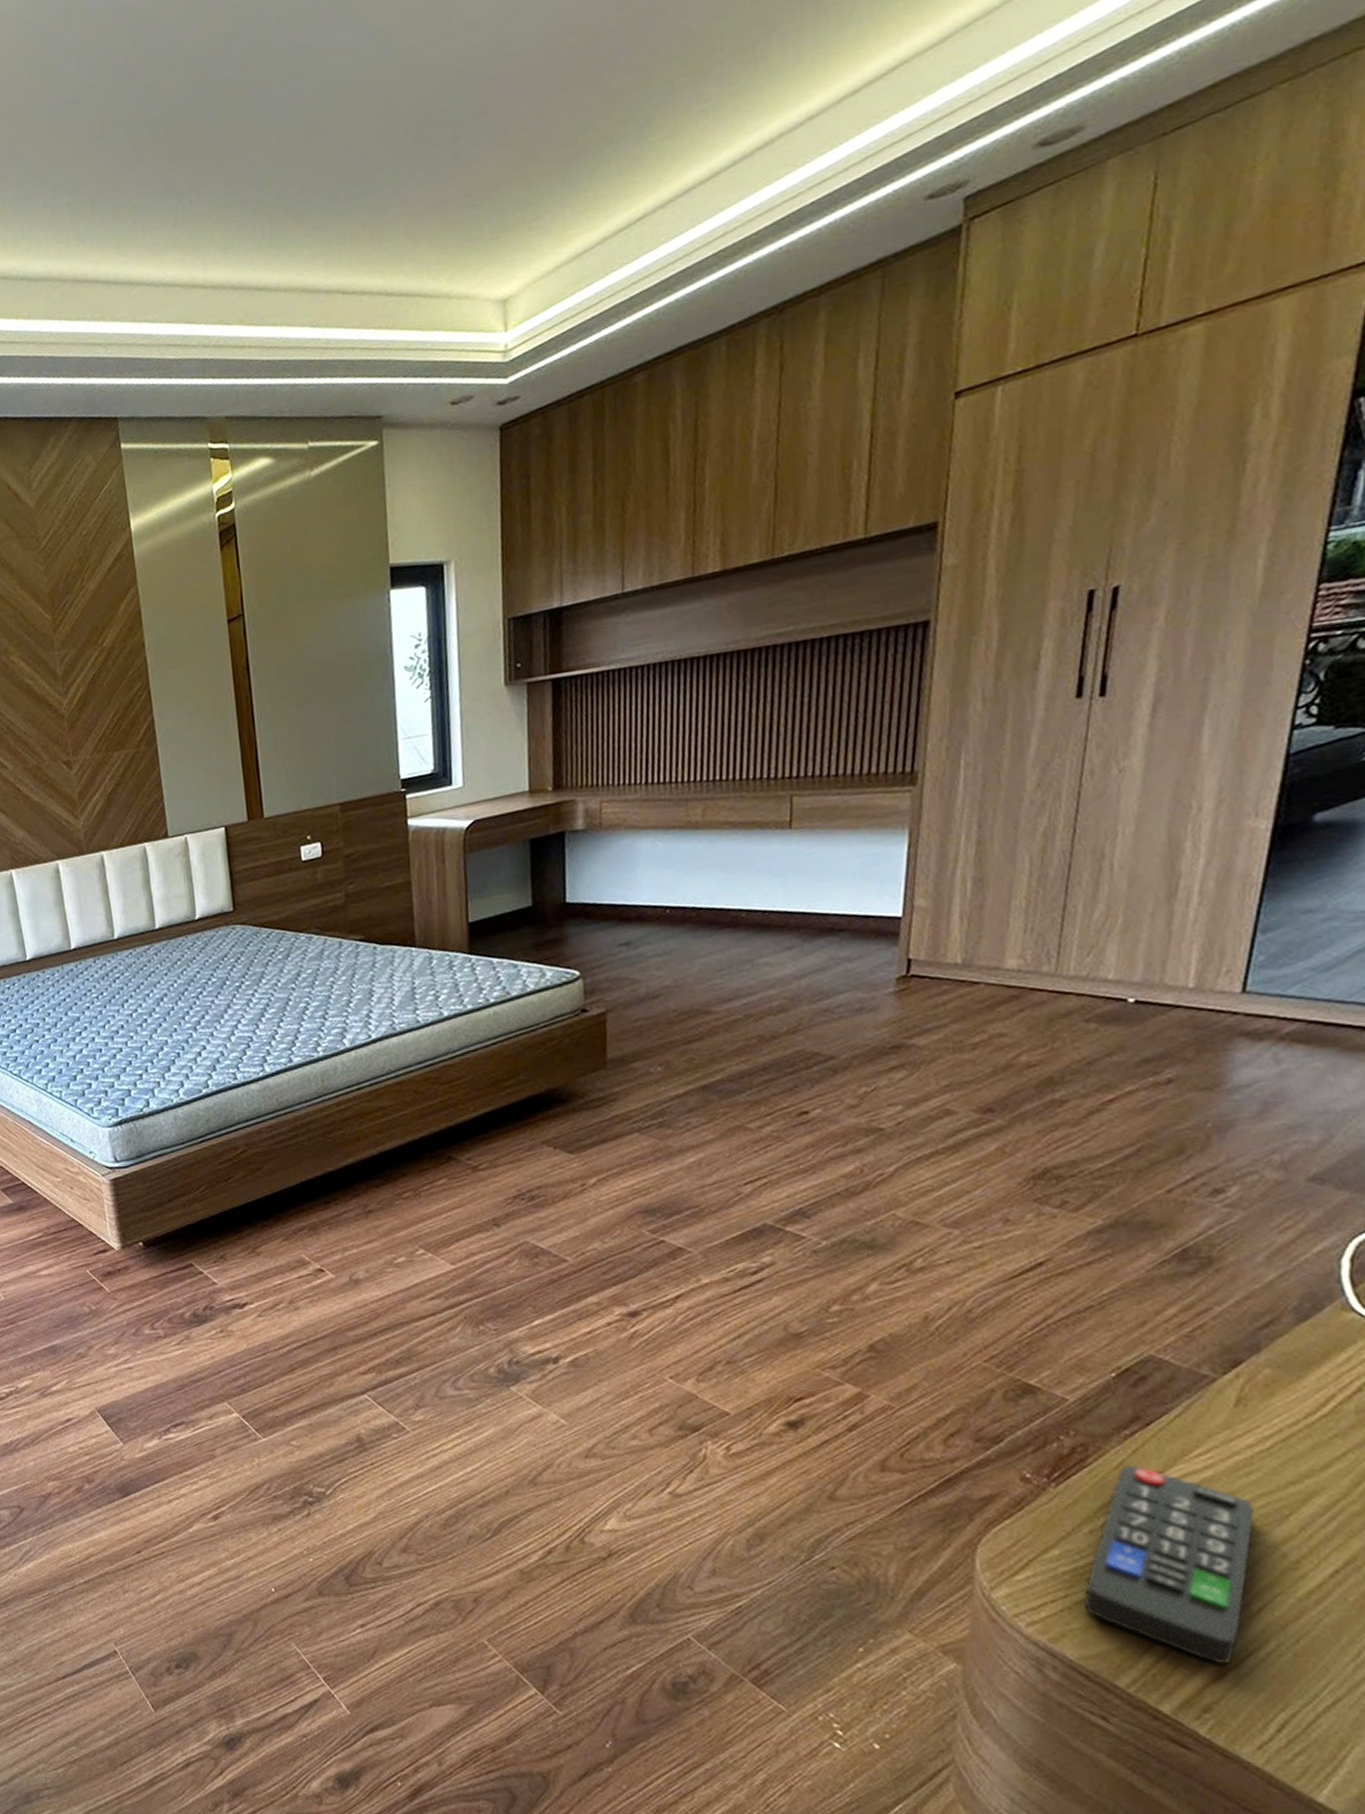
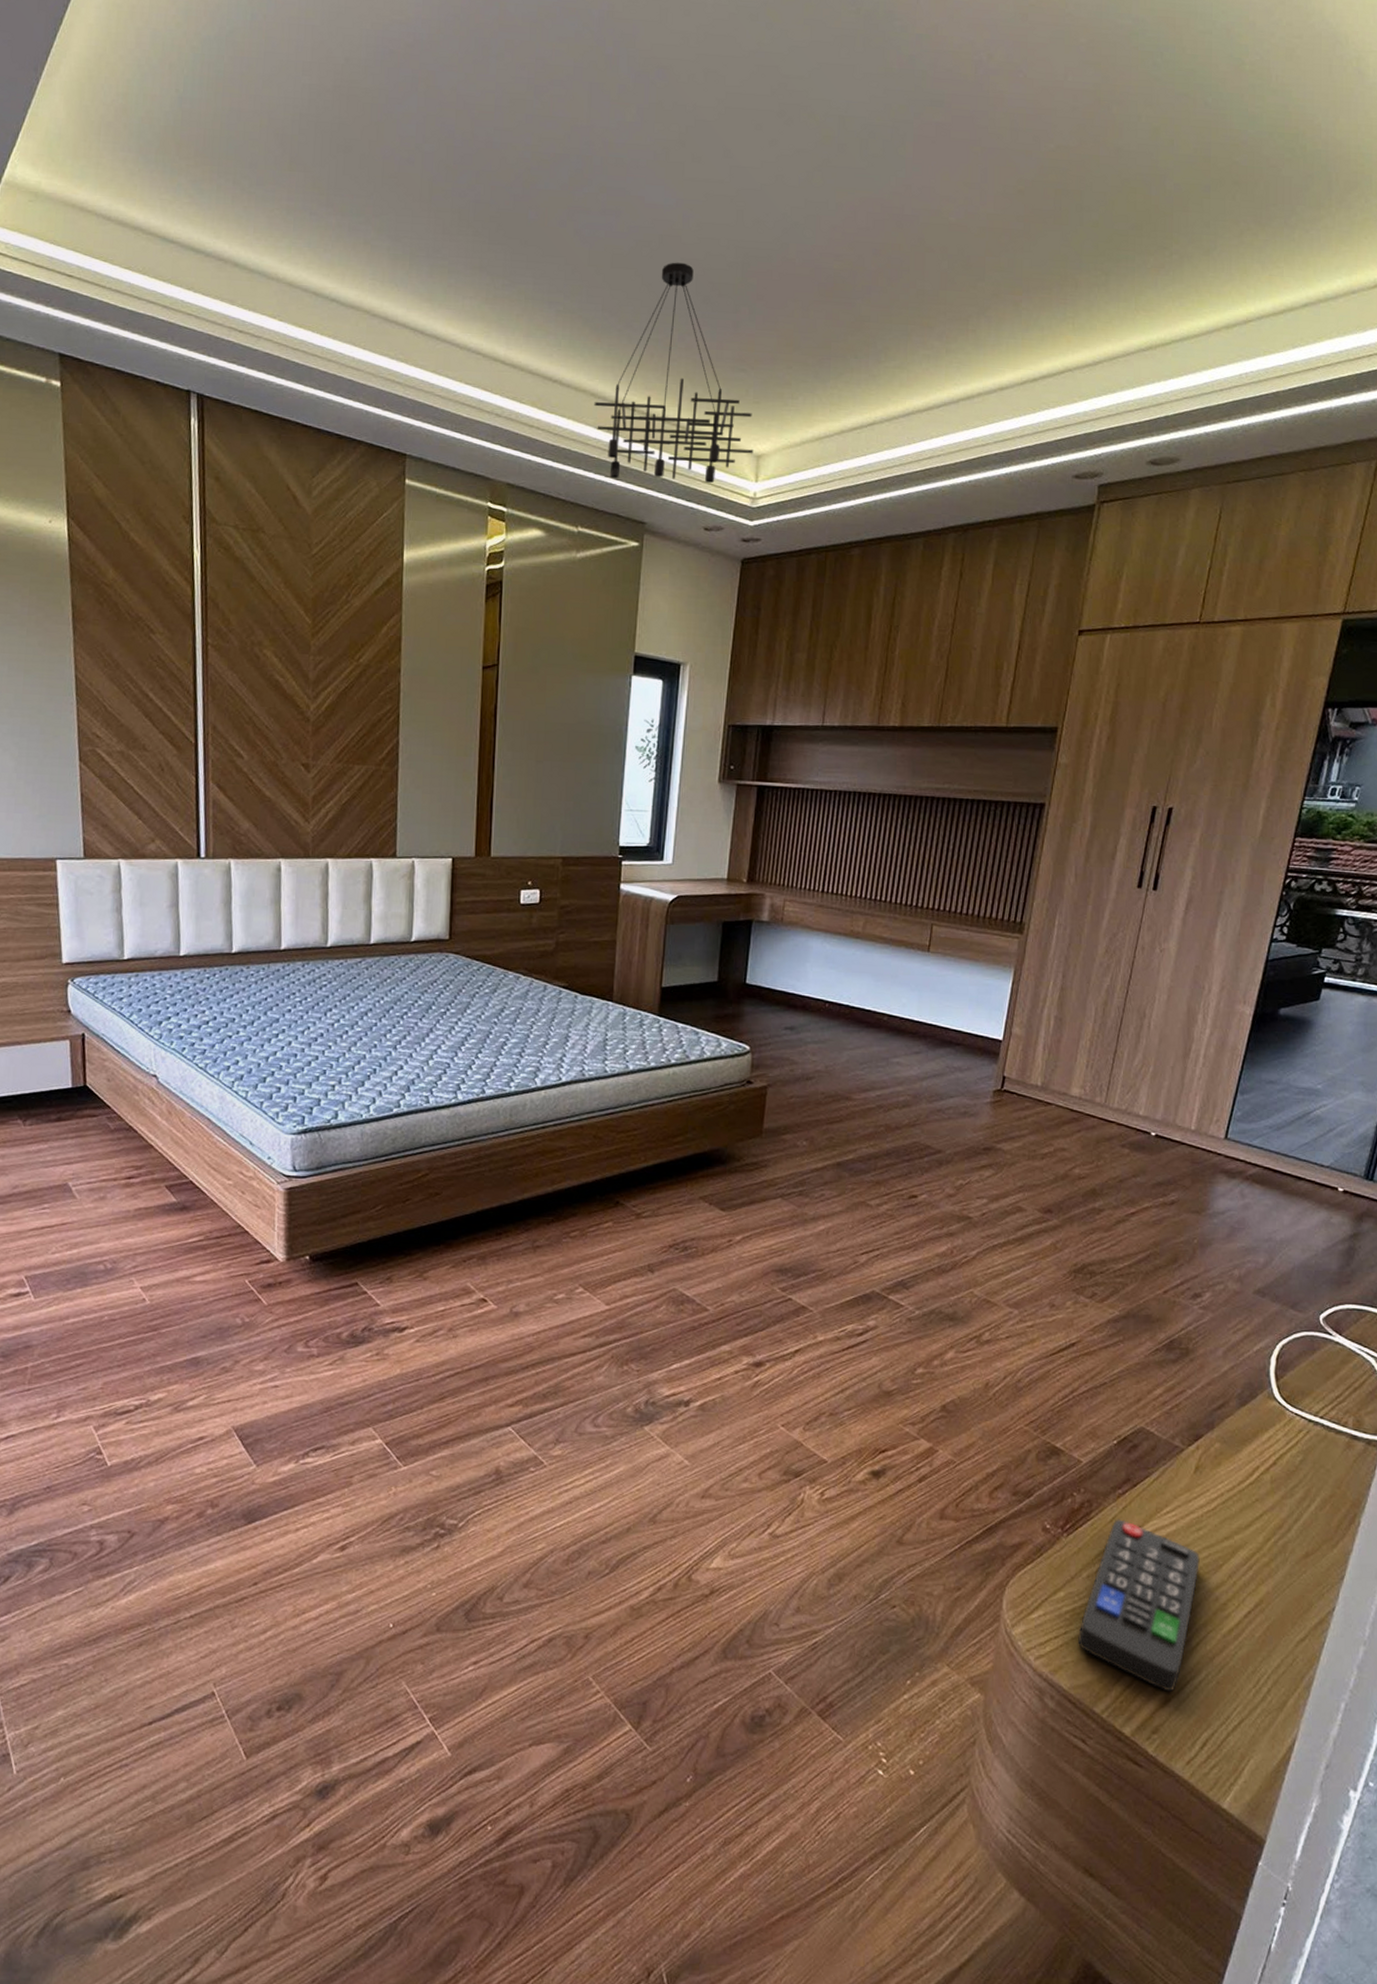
chandelier: none [307,103,498,378] -> present [594,262,754,484]

